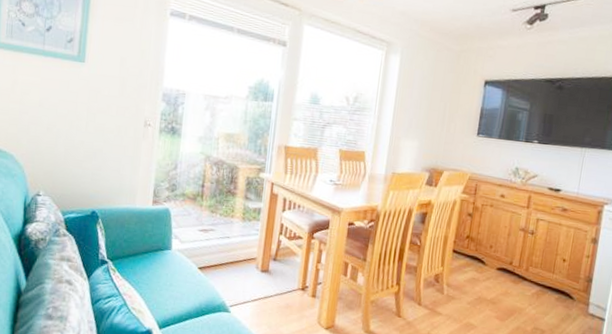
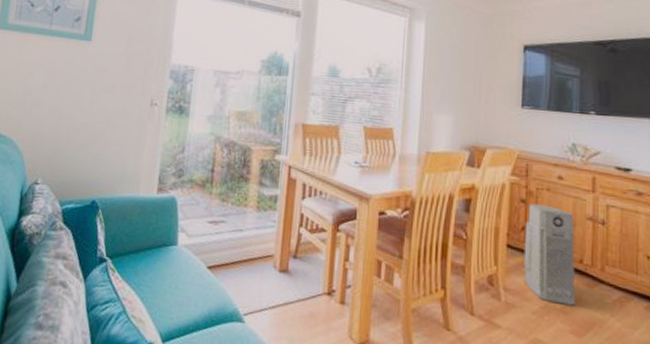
air purifier: none [464,217,510,298] -> present [523,203,576,306]

